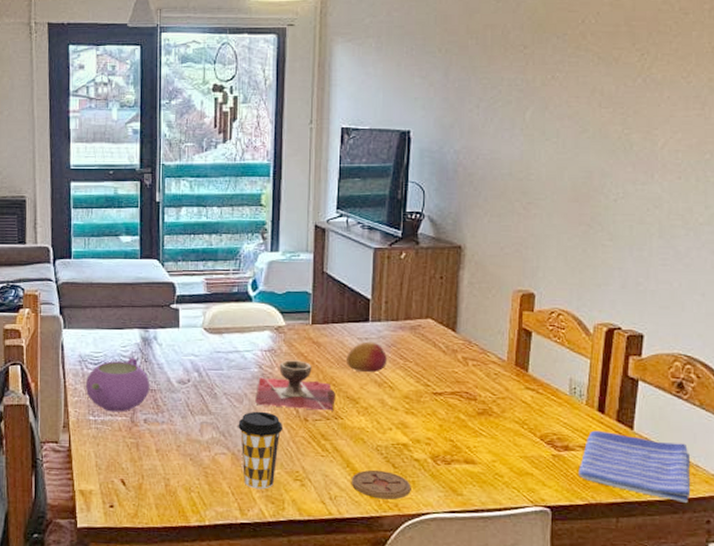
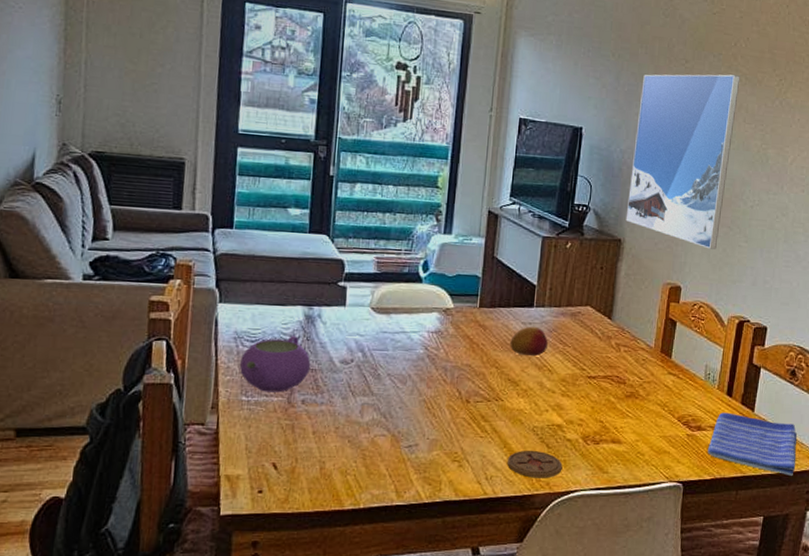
coffee cup: present [238,411,284,489] -> none [400,392,445,471]
decorative bowl: present [255,360,336,411] -> none [419,342,498,393]
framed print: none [465,55,592,251] -> present [625,74,741,249]

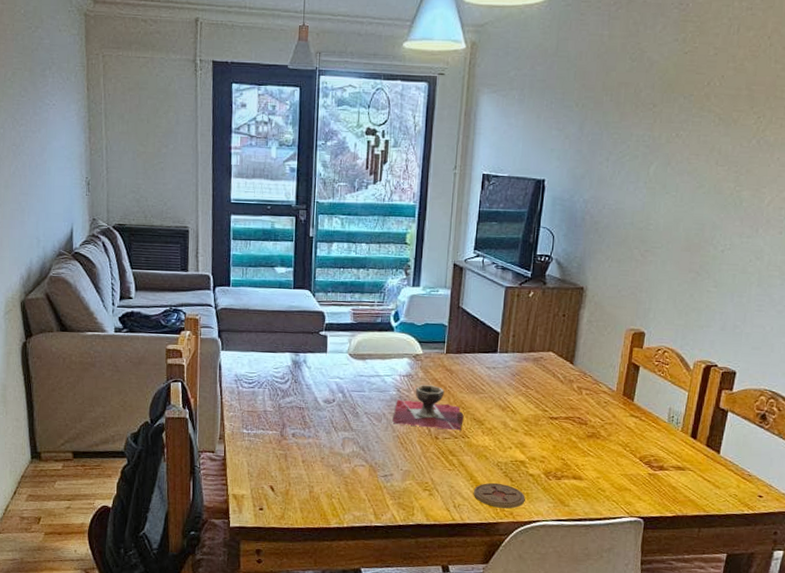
teapot: present [239,336,311,393] -> none [240,379,299,427]
decorative bowl: none [419,342,498,393] -> present [392,385,464,431]
fruit: present [510,326,548,357] -> none [475,370,511,399]
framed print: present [625,74,741,249] -> none [588,116,713,295]
dish towel: present [707,412,798,476] -> none [669,453,766,517]

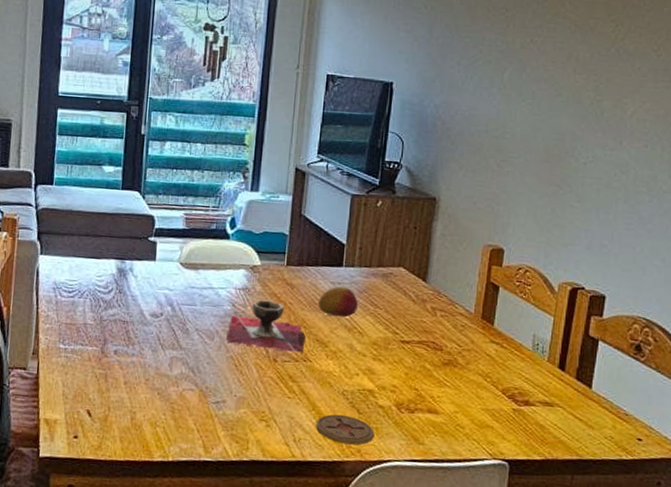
fruit: none [475,370,511,399] -> present [318,286,358,318]

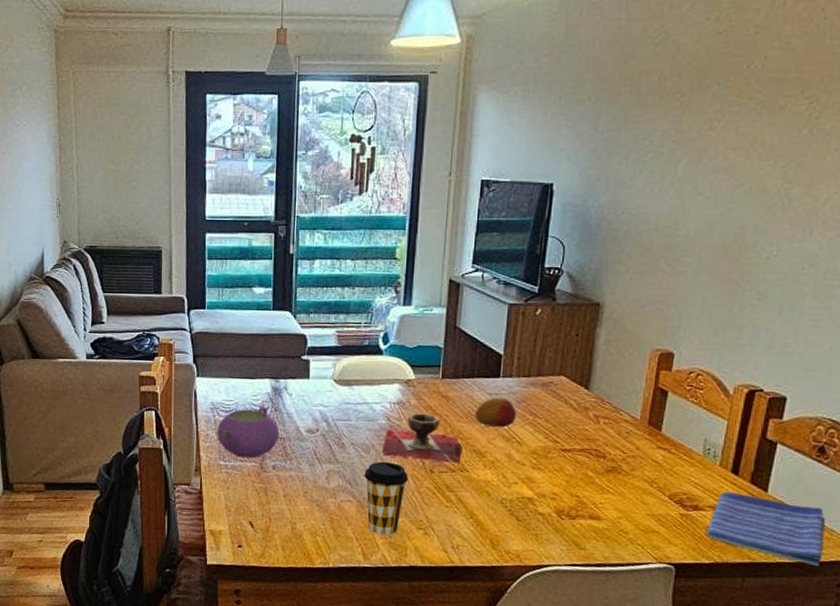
teapot: none [57,288,123,342] -> present [217,407,280,458]
coffee cup: none [207,348,253,428] -> present [364,461,409,536]
coaster: present [316,414,375,445] -> none [475,521,534,551]
dish towel: none [537,387,645,464] -> present [706,491,826,566]

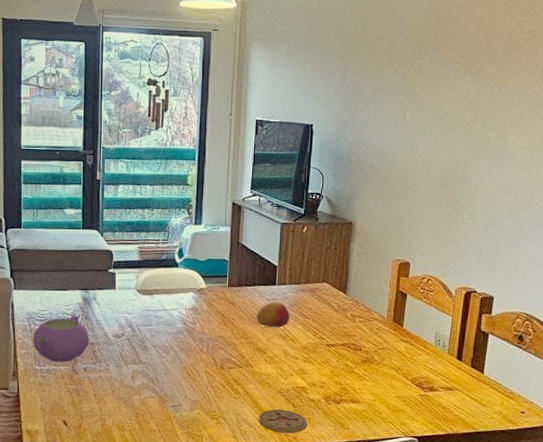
coffee cup: present [364,461,409,536] -> none [165,360,203,427]
decorative bowl: present [382,413,463,464] -> none [180,317,247,360]
coaster: none [475,521,534,551] -> present [259,409,308,434]
dish towel: present [706,491,826,566] -> none [440,374,527,432]

